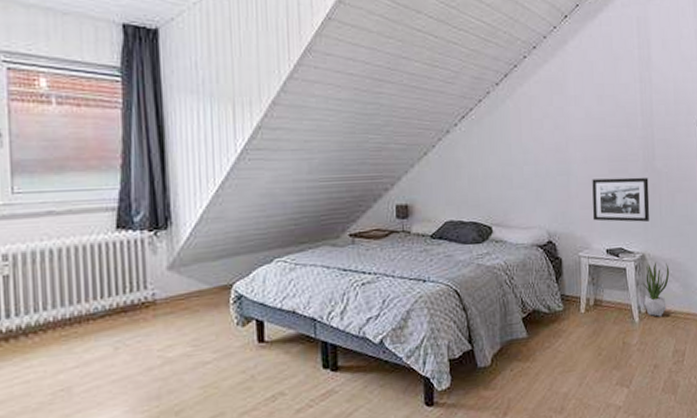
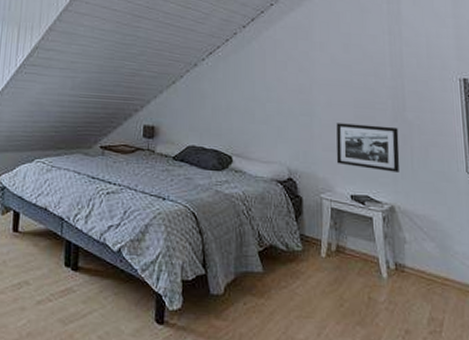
potted plant: present [642,262,670,317] -> none [391,216,424,277]

